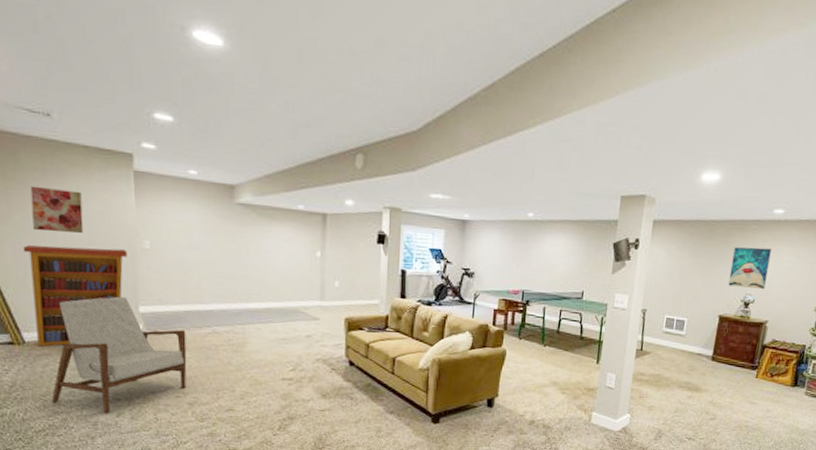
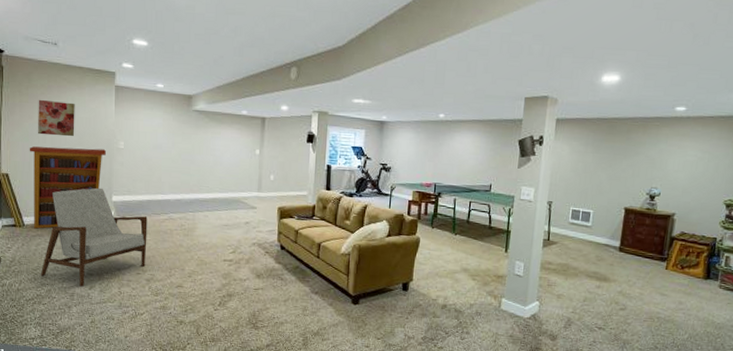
wall art: present [728,247,772,290] -> none [632,142,675,184]

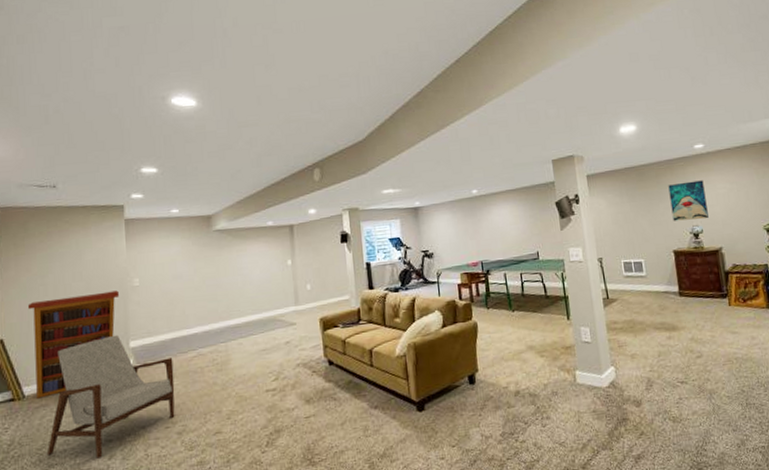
wall art: present [37,99,75,137] -> none [36,246,81,288]
wall art: none [632,142,675,184] -> present [668,180,709,221]

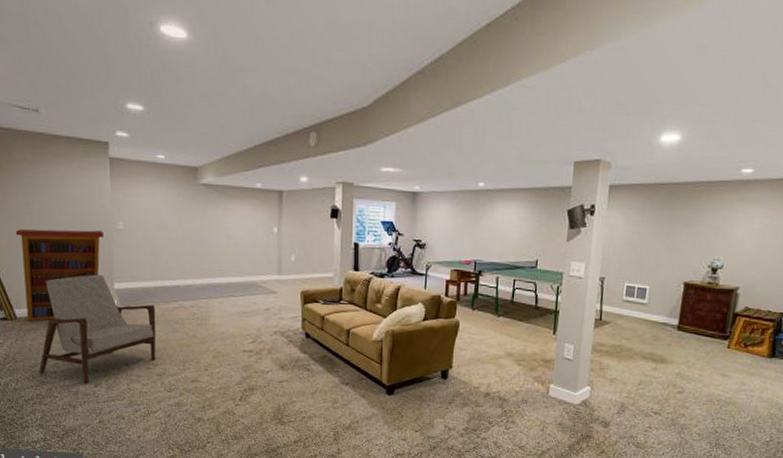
wall art: present [668,180,709,221] -> none [693,209,741,255]

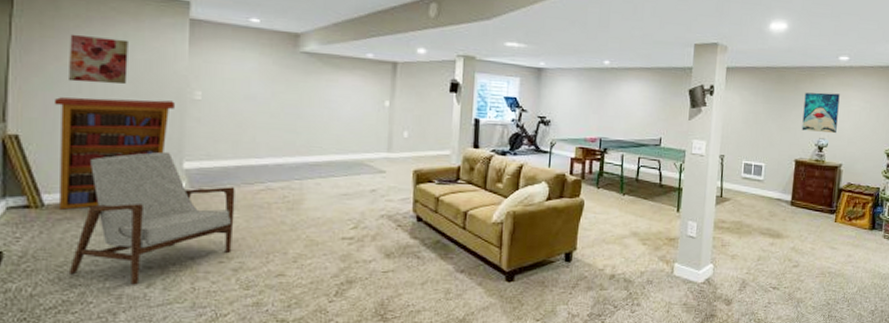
wall art: none [21,175,67,218] -> present [67,34,128,85]
wall art: none [693,209,741,255] -> present [802,92,840,134]

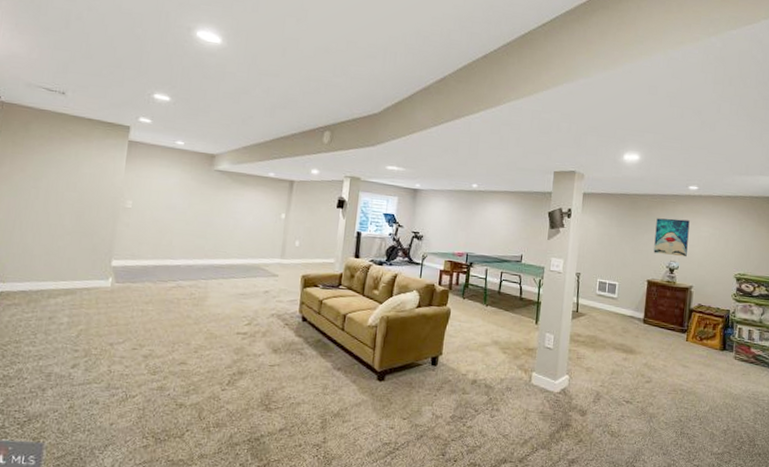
bookcase: present [53,97,174,210] -> none [10,202,110,297]
wall art: present [67,34,128,85] -> none [28,151,79,194]
armchair: present [68,151,235,285] -> none [11,250,152,365]

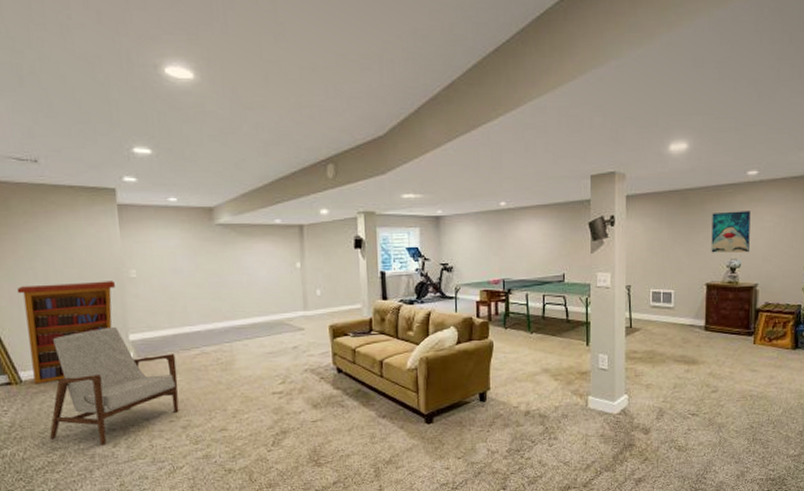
bookcase: none [10,202,110,297] -> present [16,281,115,384]
armchair: none [11,250,152,365] -> present [49,326,179,446]

